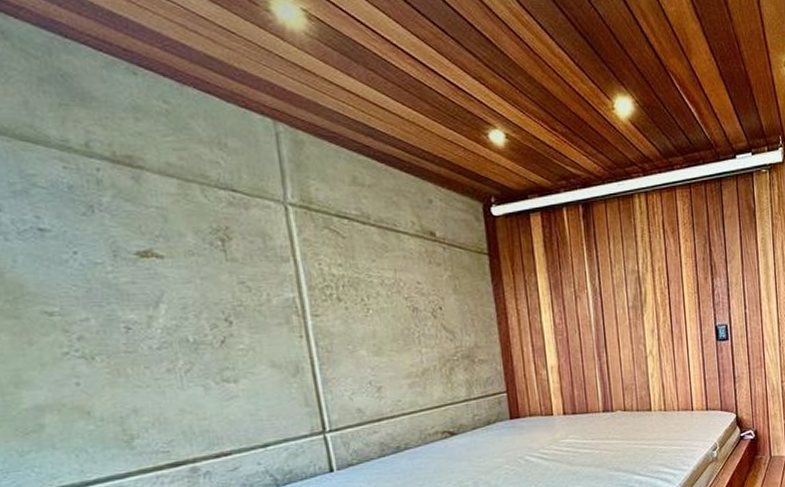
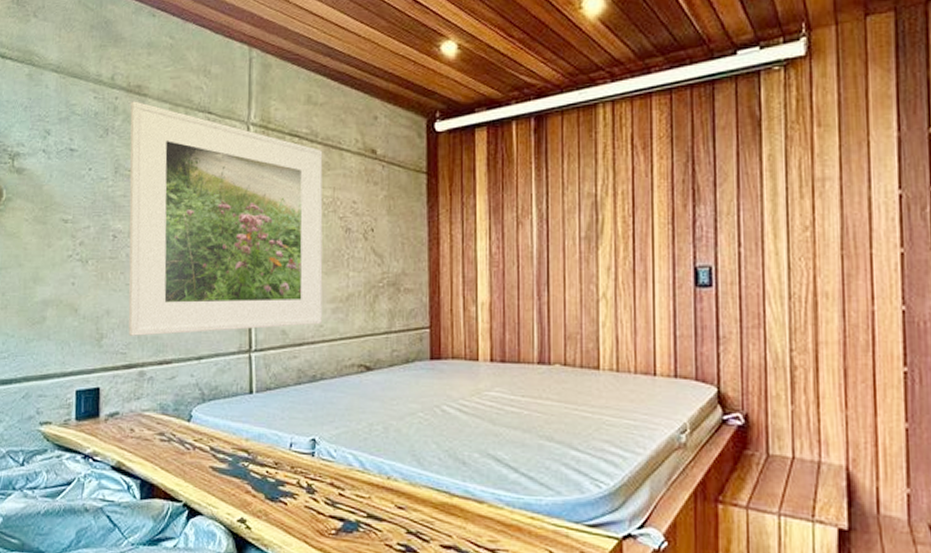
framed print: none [121,174,401,433] -> present [128,101,323,336]

